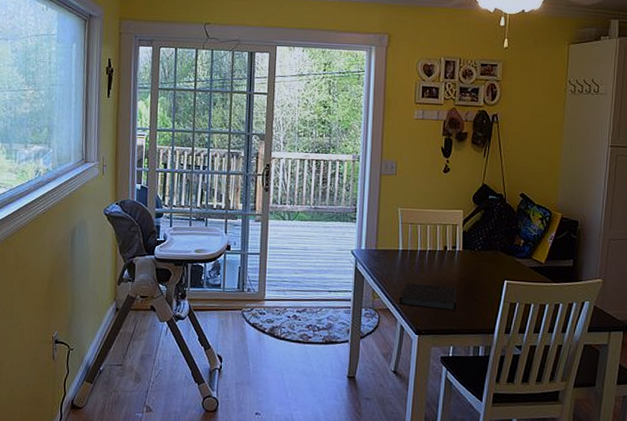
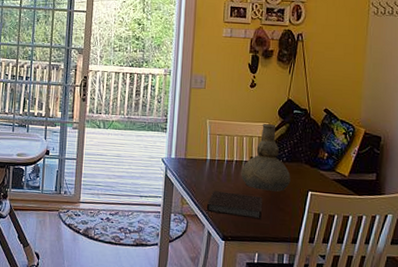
vase: none [434,211,486,282] -> present [241,124,291,192]

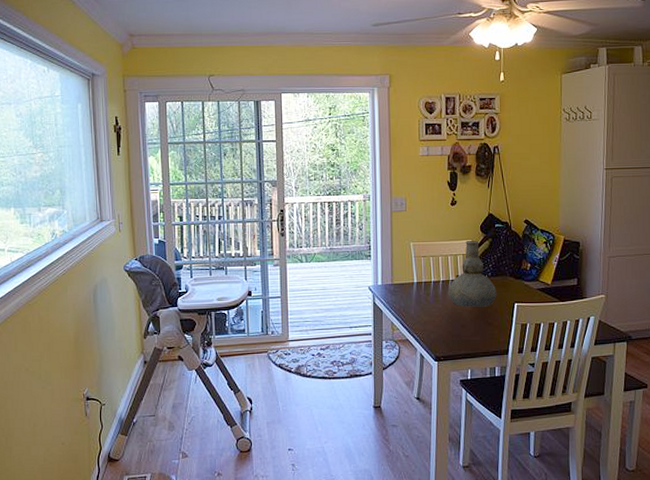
notebook: present [206,191,262,220] -> none [417,313,471,337]

